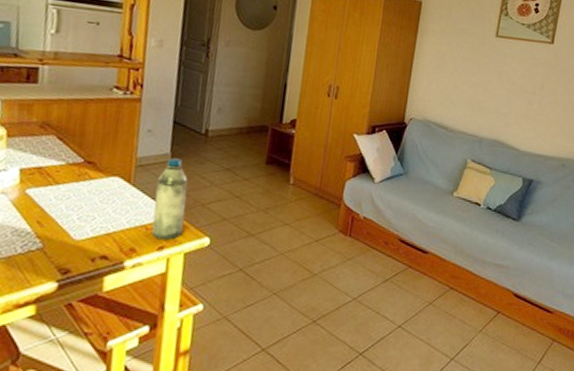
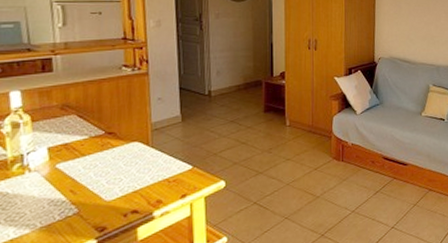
water bottle: present [151,158,188,240] -> none [172,118,201,189]

